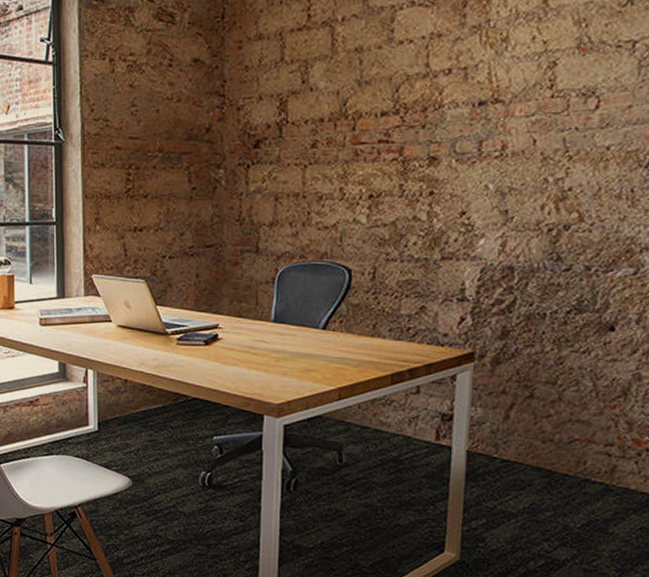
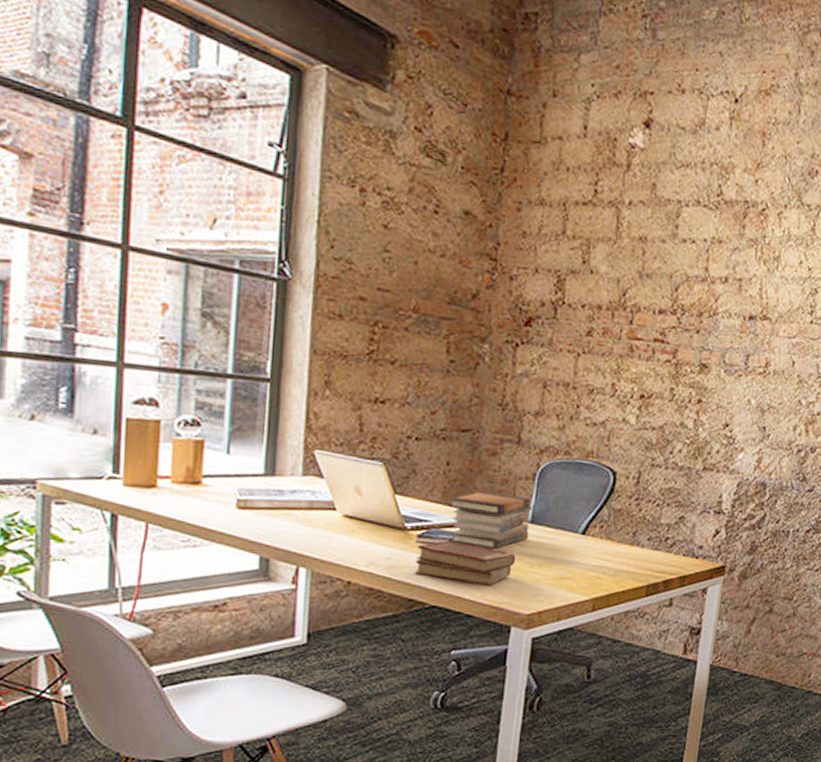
book set: none [177,341,263,380] -> present [414,539,516,586]
book stack: none [200,297,274,347] -> present [448,491,532,549]

